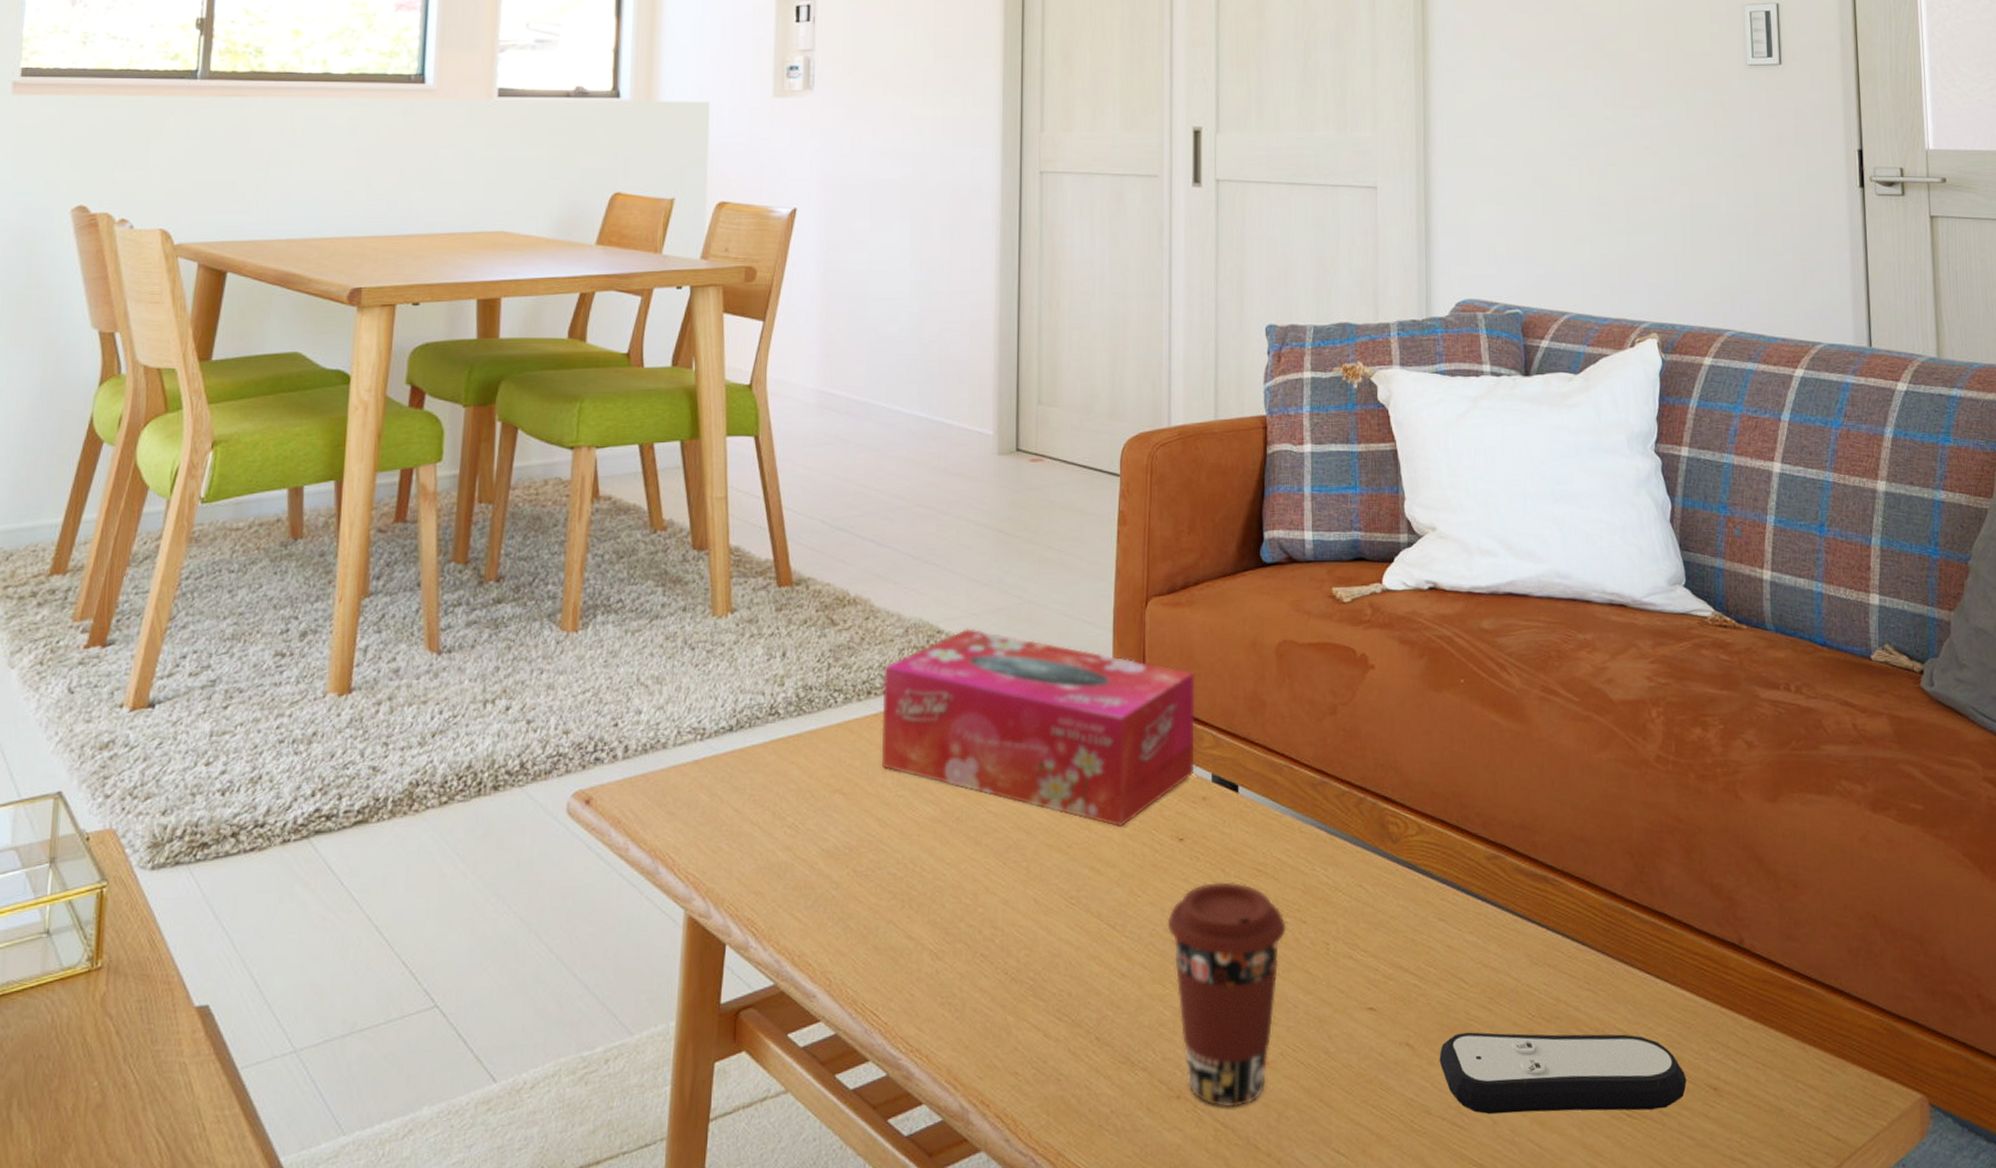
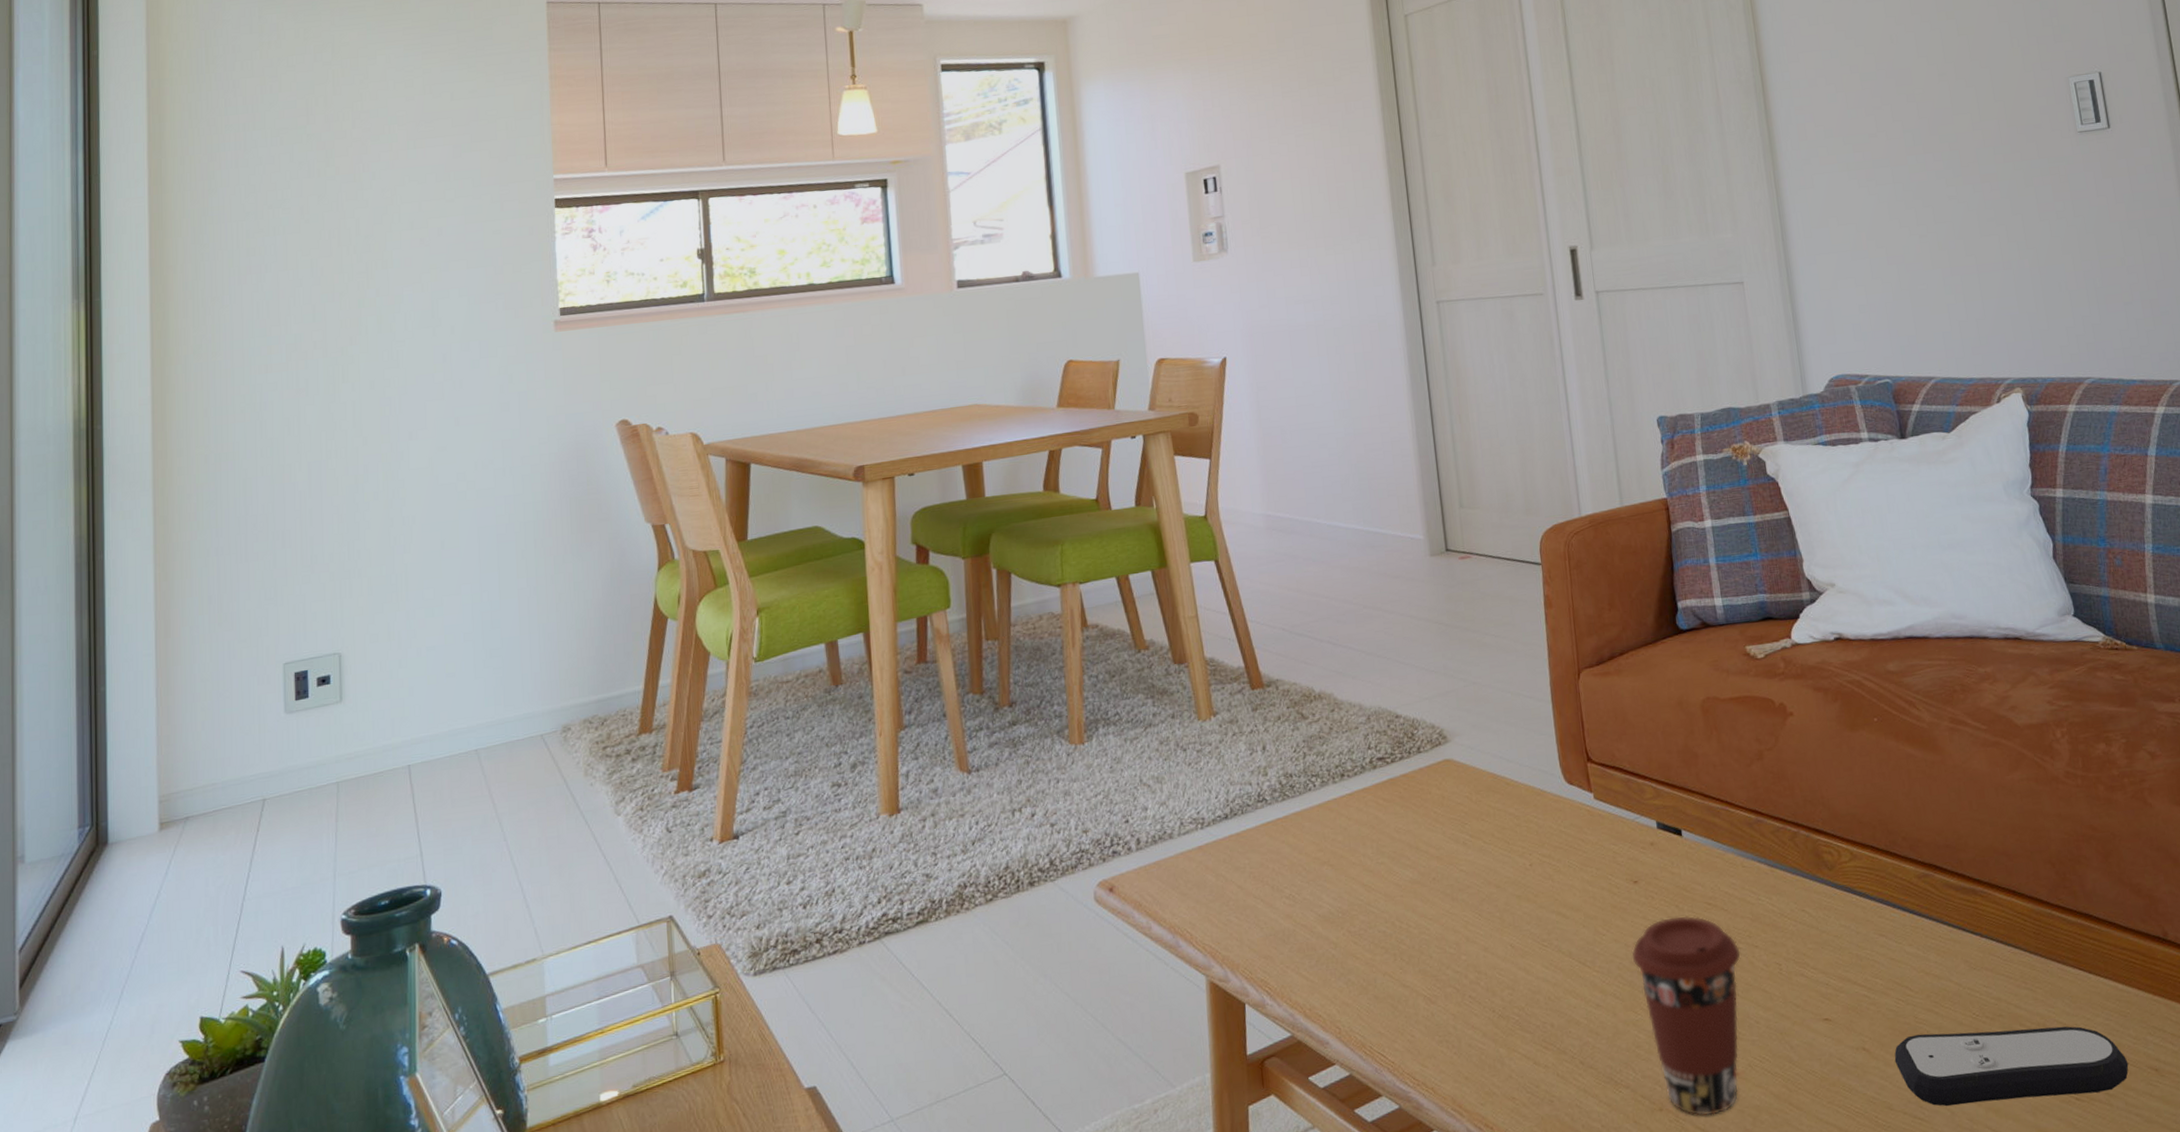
tissue box: present [882,628,1195,828] -> none [1353,711,1640,876]

